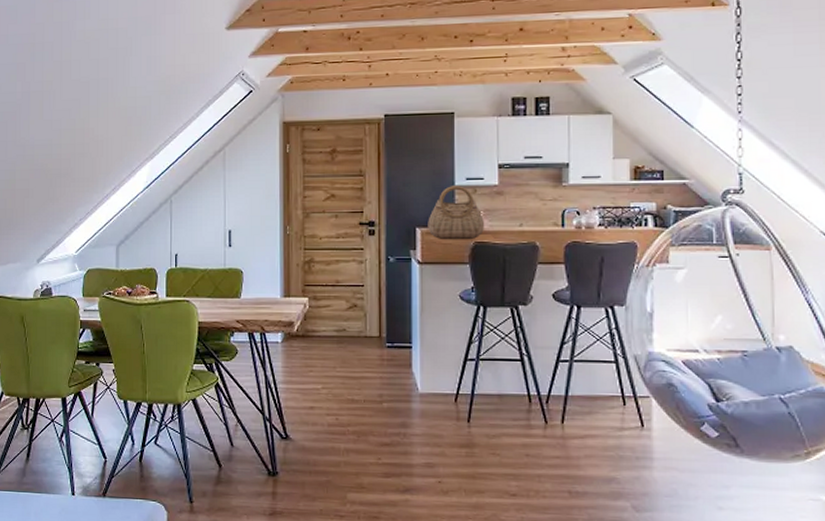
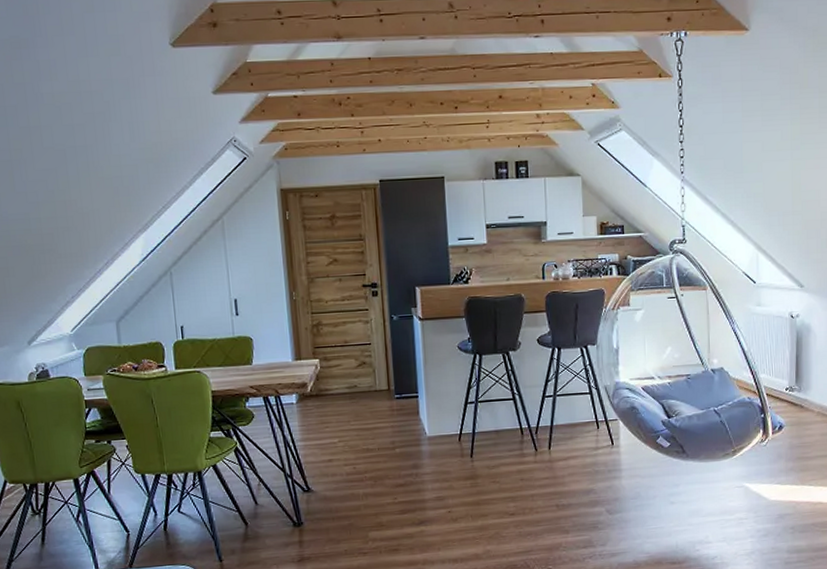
basket: present [428,186,485,240] -> none [426,246,477,297]

